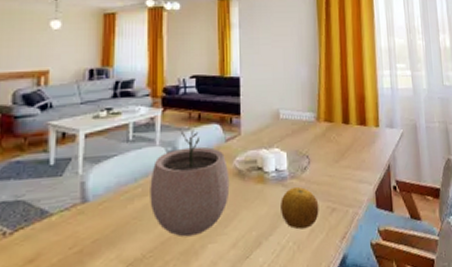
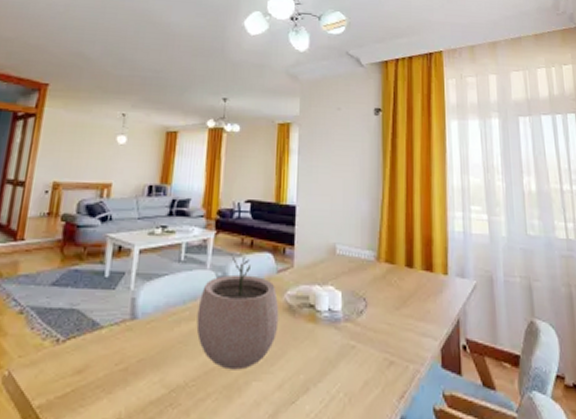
fruit: present [281,187,319,230] -> none [332,332,375,380]

